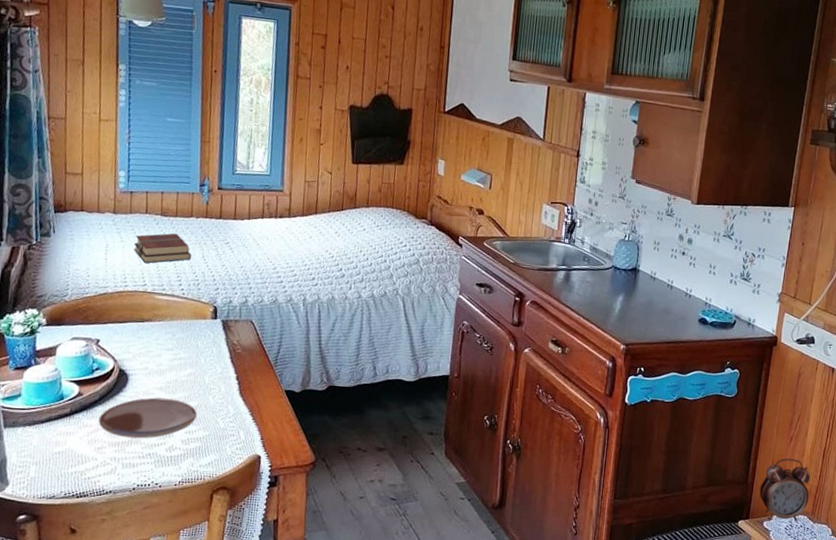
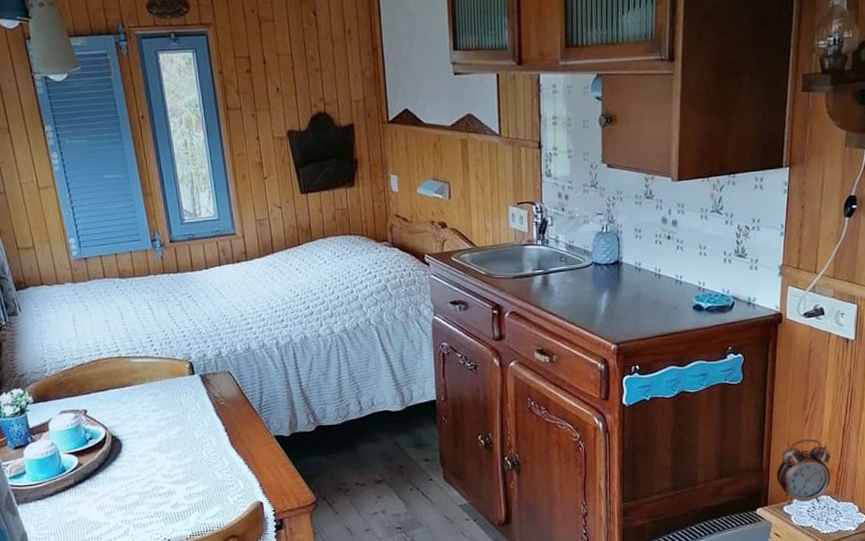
plate: present [98,397,198,439] -> none [102,458,195,501]
books: present [133,233,192,264] -> none [98,293,158,329]

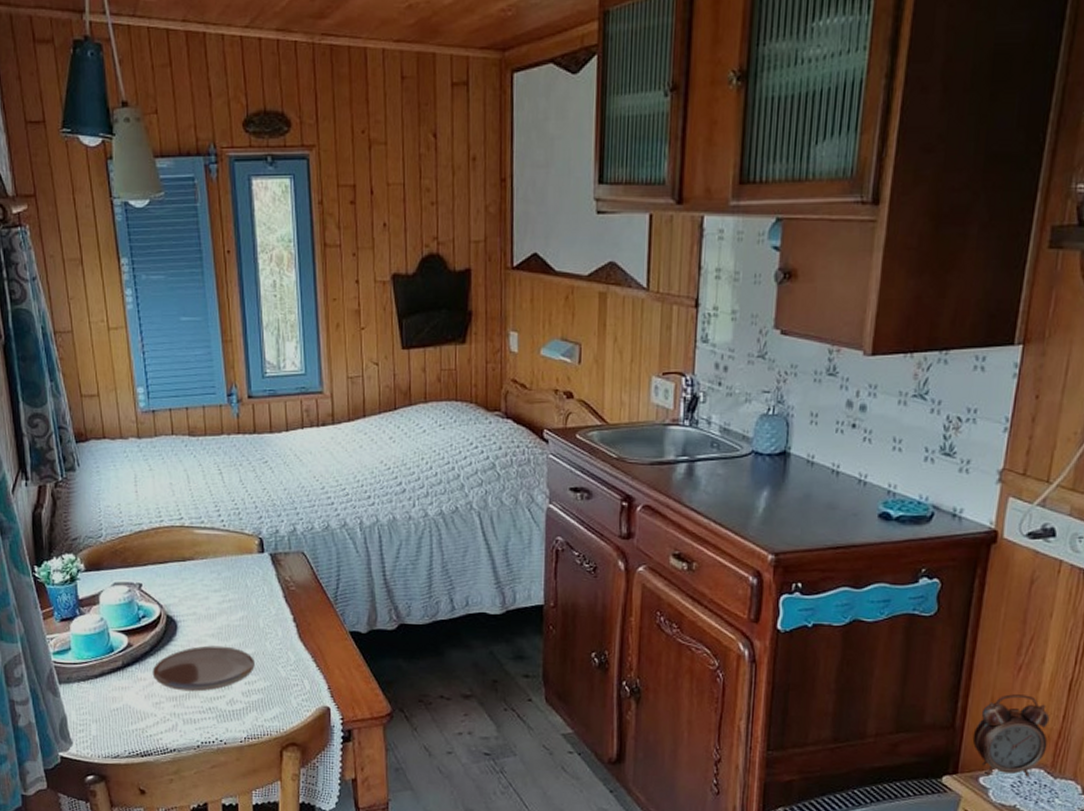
plate: none [102,458,195,501] -> present [152,645,256,692]

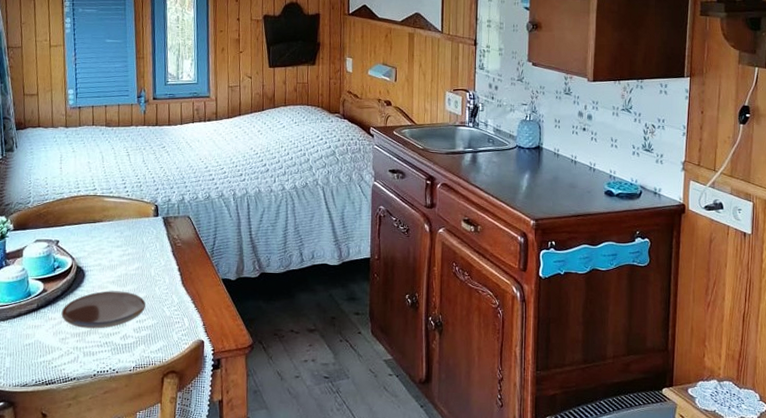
alarm clock: present [972,694,1050,777] -> none [681,324,732,388]

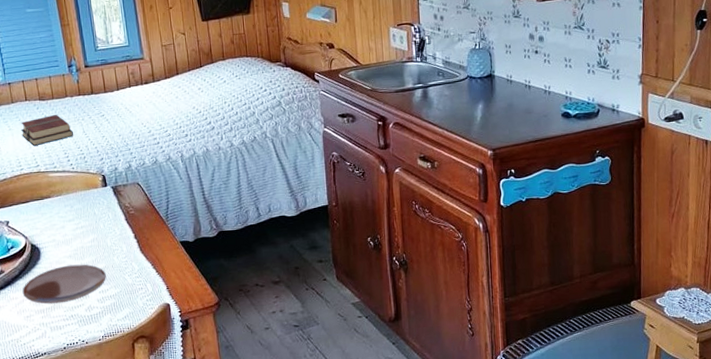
books: none [83,141,134,170] -> present [20,114,74,147]

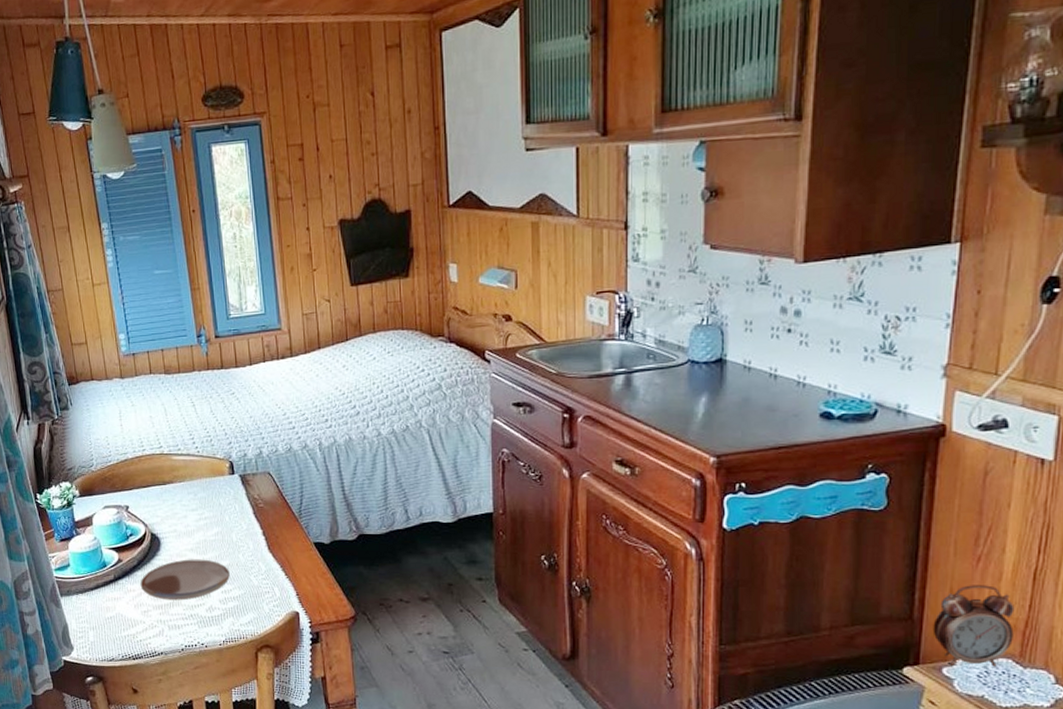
books: present [20,114,74,147] -> none [143,390,201,425]
alarm clock: none [647,234,699,297] -> present [932,585,1015,667]

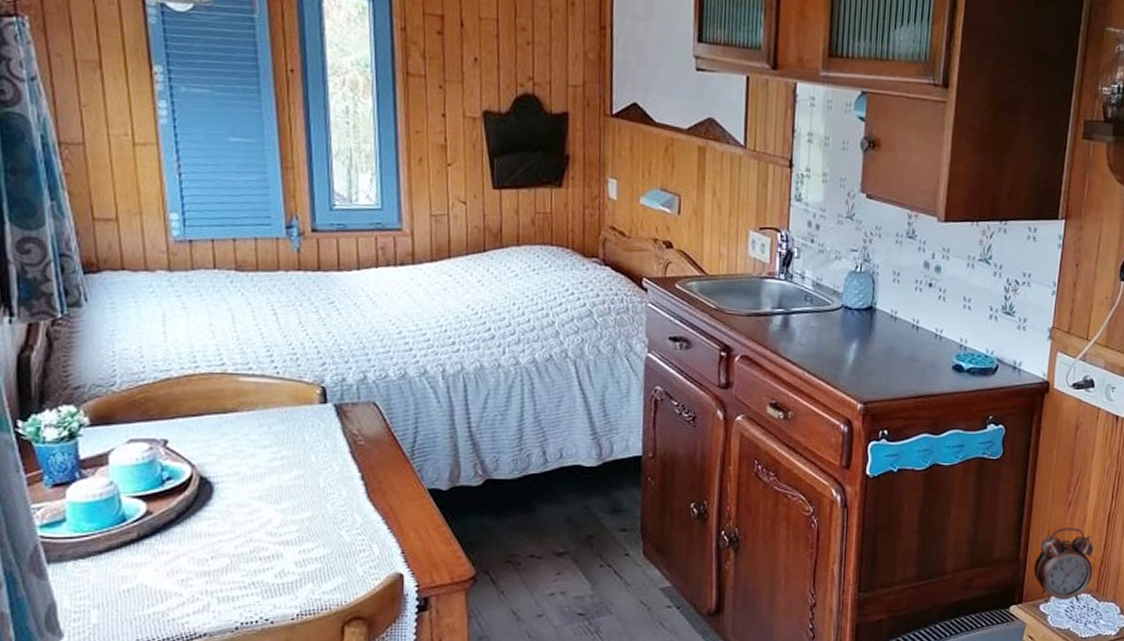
plate: present [140,559,231,601] -> none [178,510,314,565]

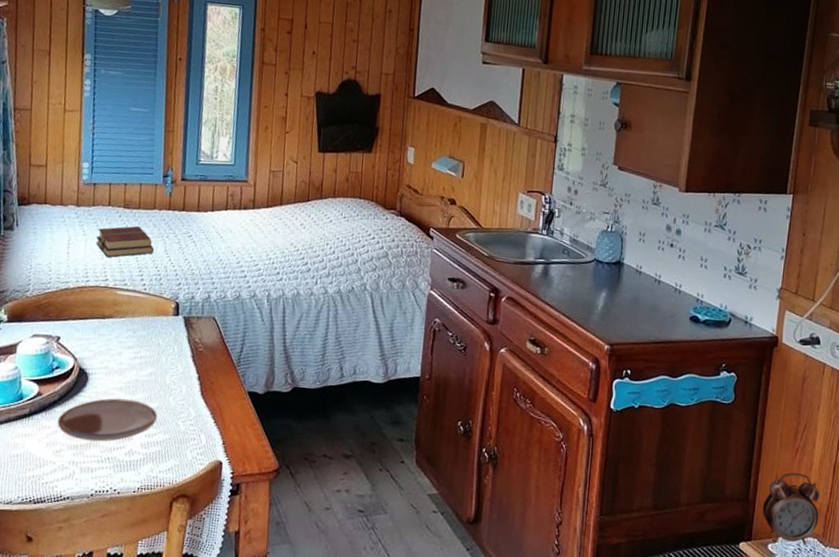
plate: none [178,510,314,565] -> present [57,398,158,442]
books: none [200,293,285,336] -> present [95,226,155,258]

